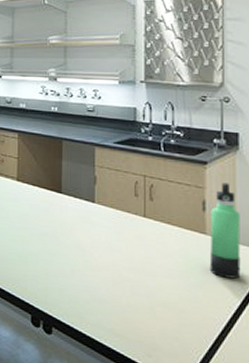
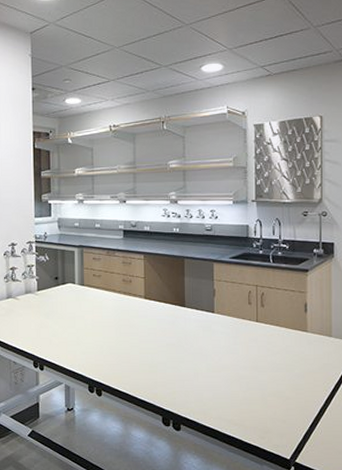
thermos bottle: present [209,182,241,279] -> none [310,286,335,367]

